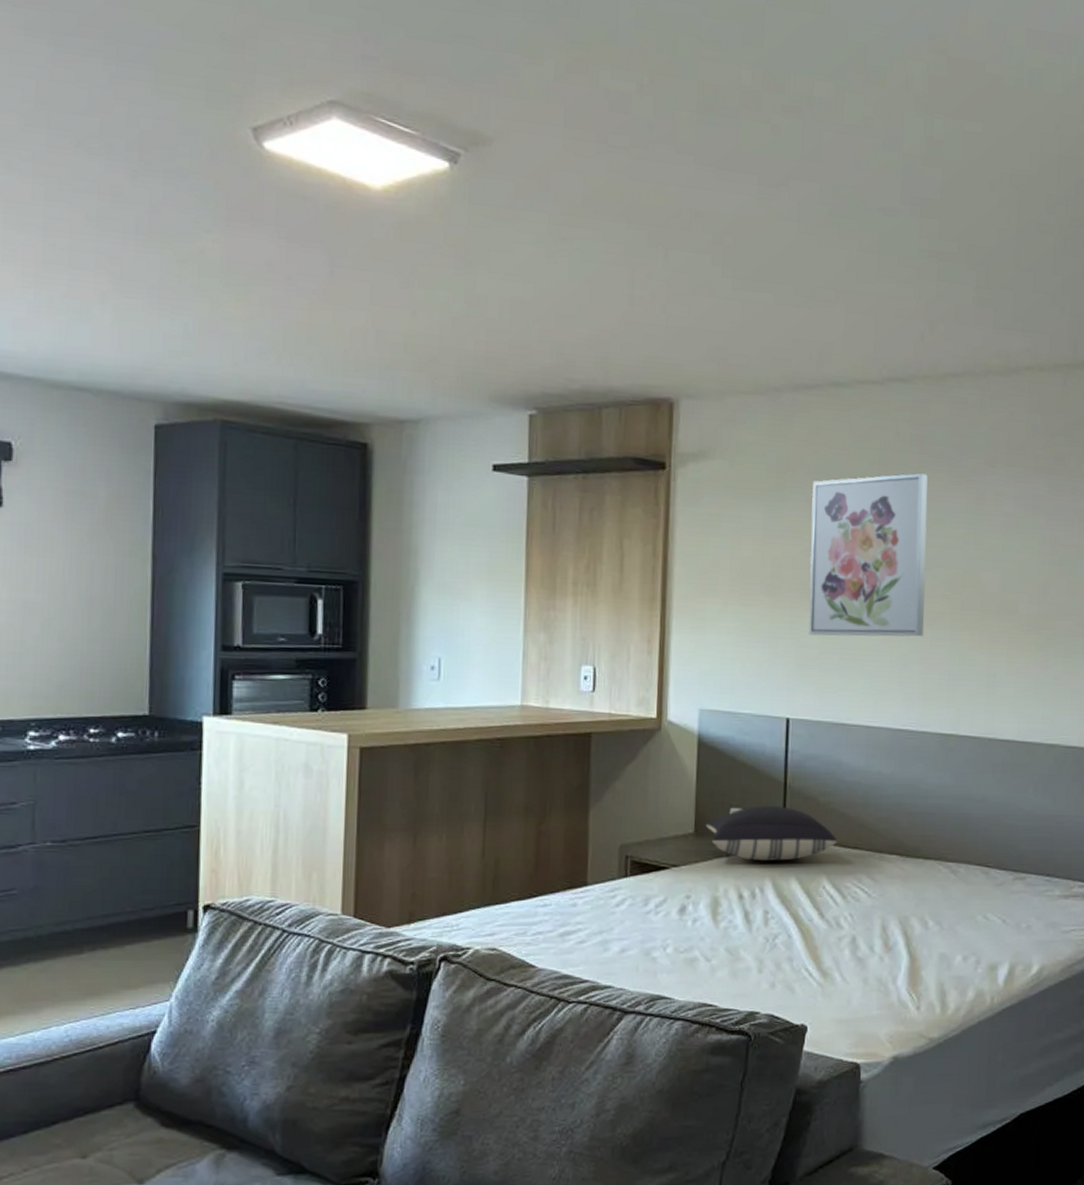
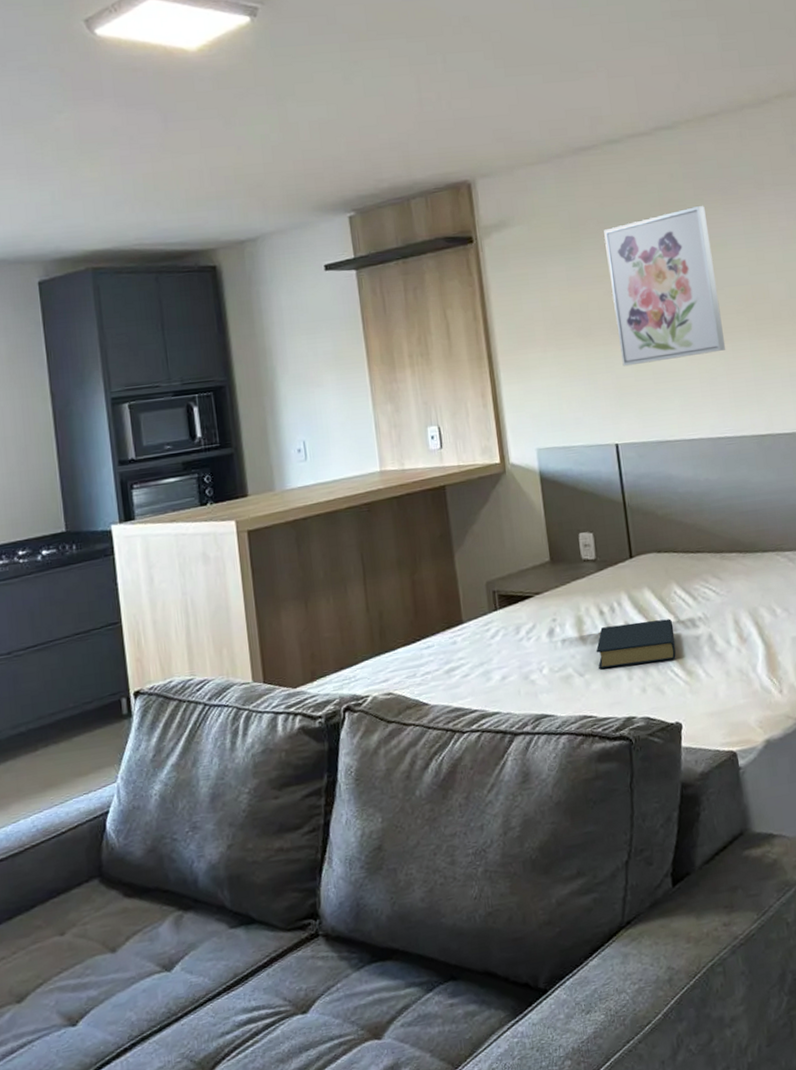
pillow: present [705,806,837,861] -> none [558,524,680,578]
hardback book: none [728,913,816,958] -> present [596,618,676,670]

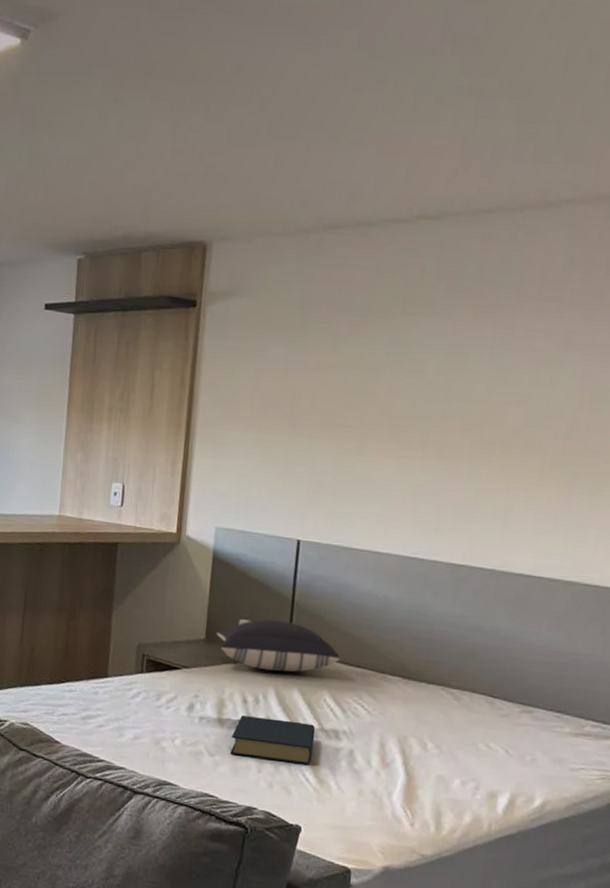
pillow: none [558,524,680,578] -> present [215,619,341,672]
wall art: present [604,205,726,367] -> none [323,308,453,469]

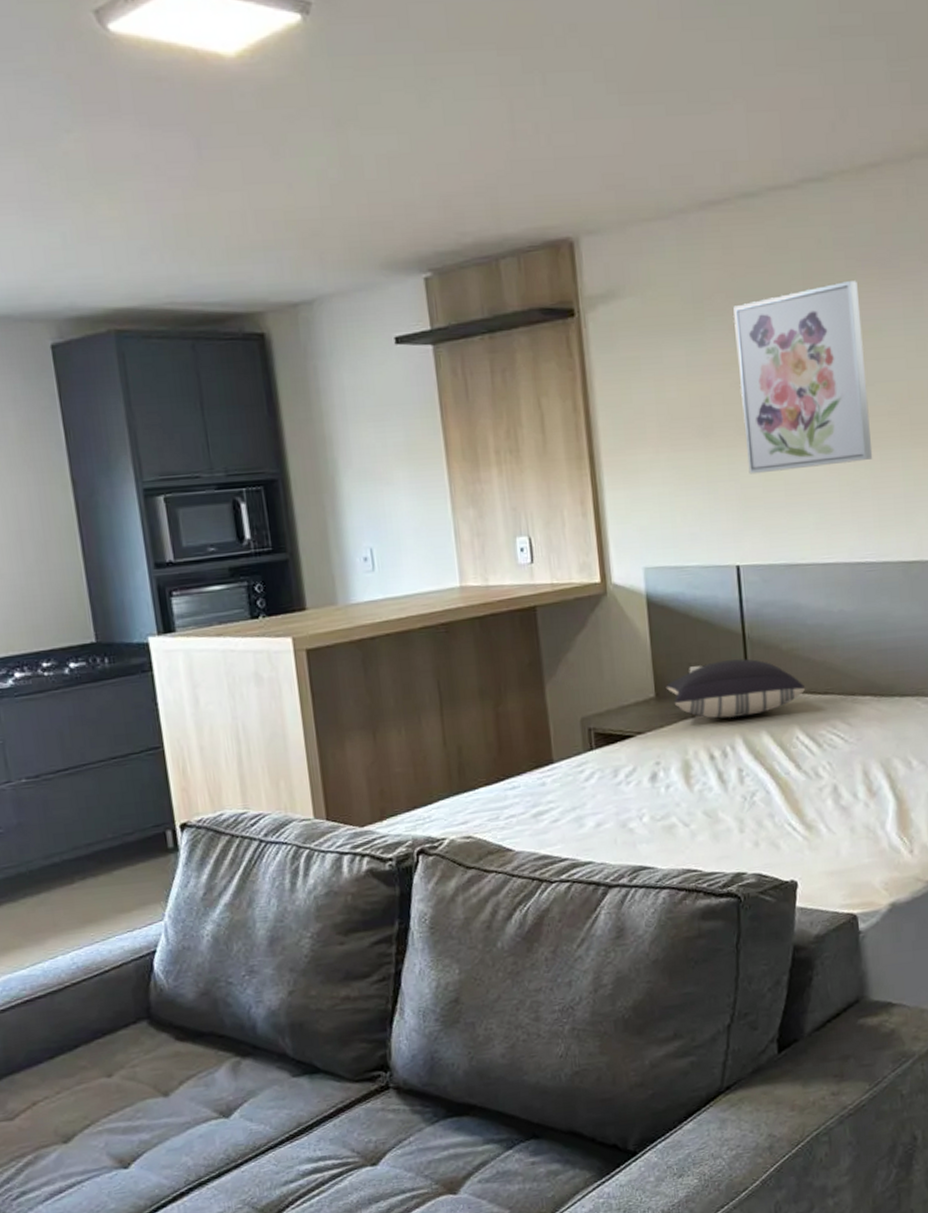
hardback book: present [230,715,316,765] -> none [704,767,795,820]
wall art: none [323,308,453,469] -> present [733,280,873,475]

